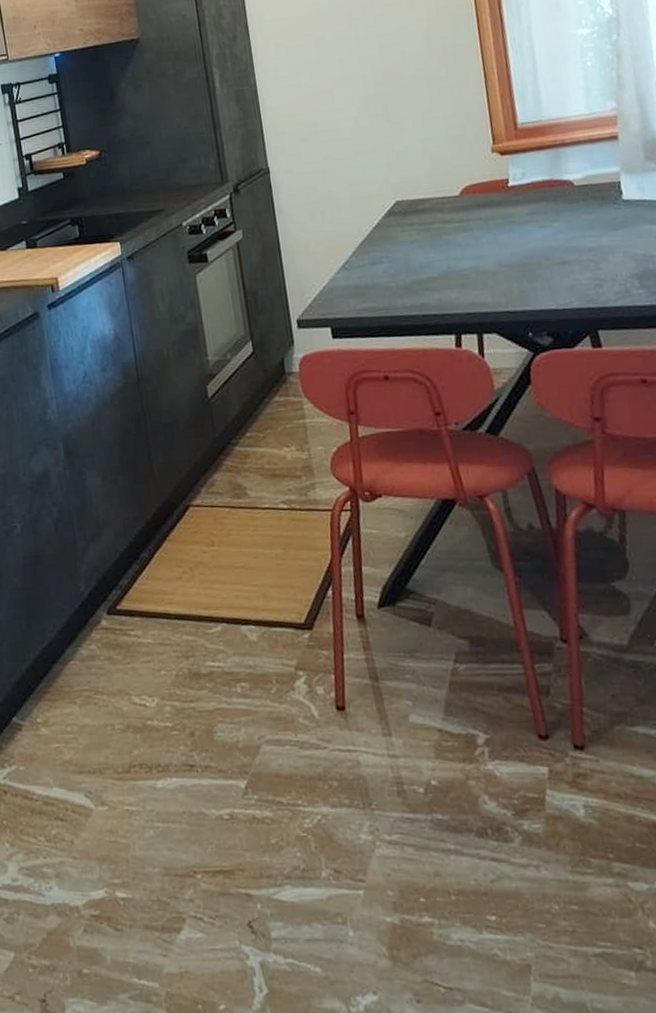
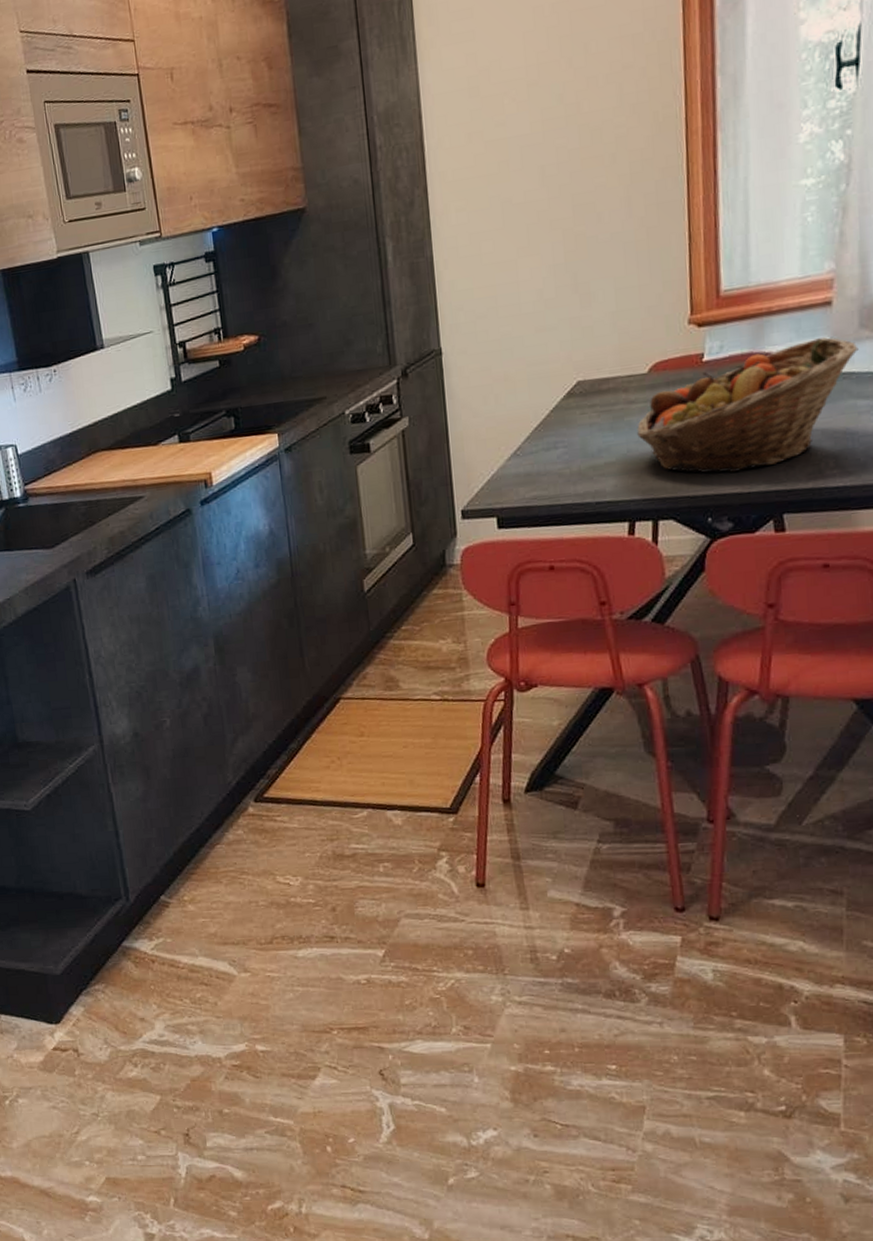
fruit basket: none [454,168,647,291] -> present [637,337,859,473]

